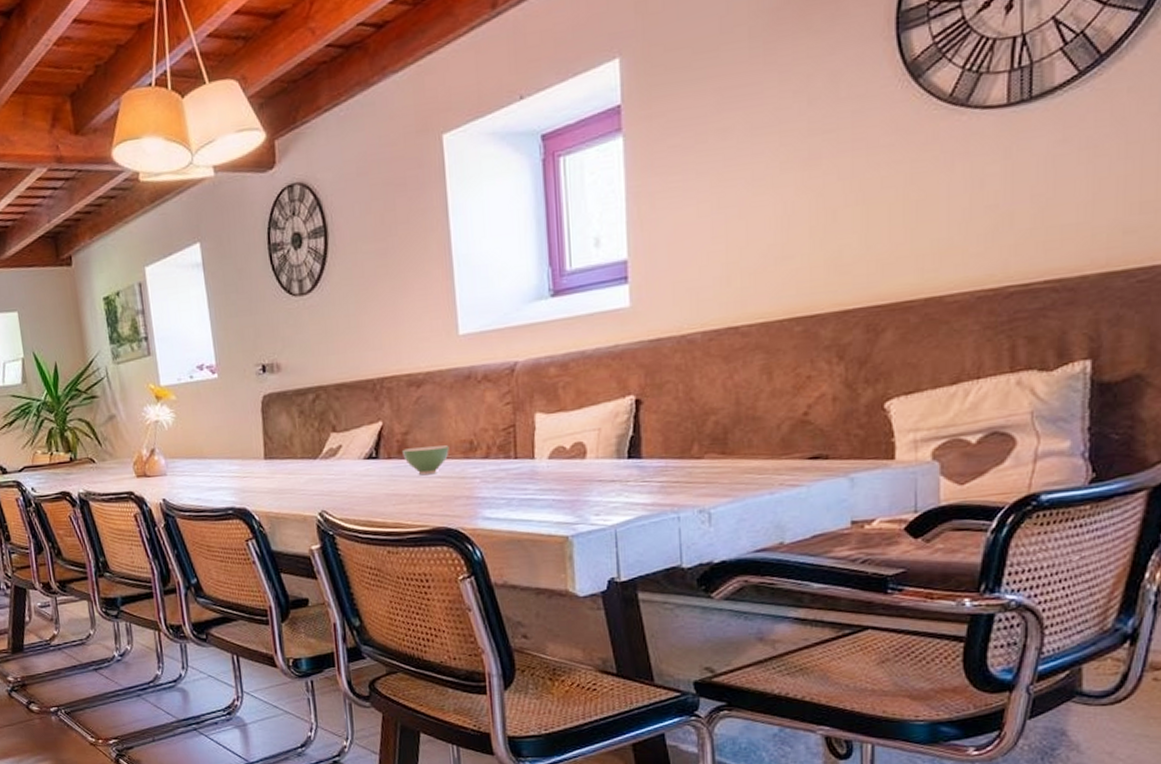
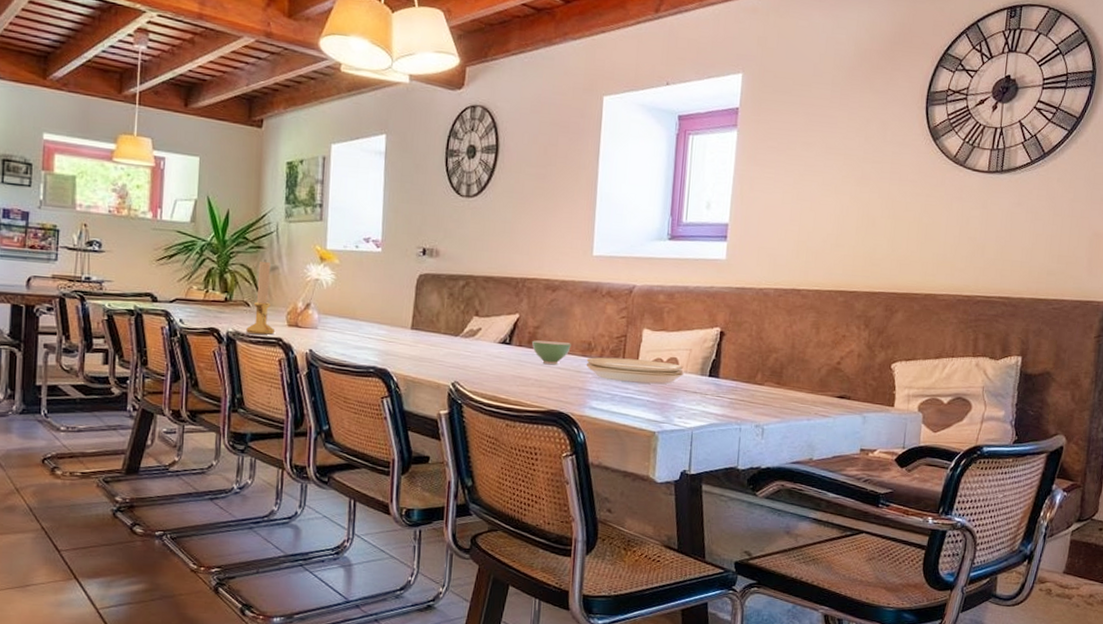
candle holder: none [96,409,125,491] -> present [246,260,276,335]
plate: none [470,449,594,482] -> present [586,357,684,384]

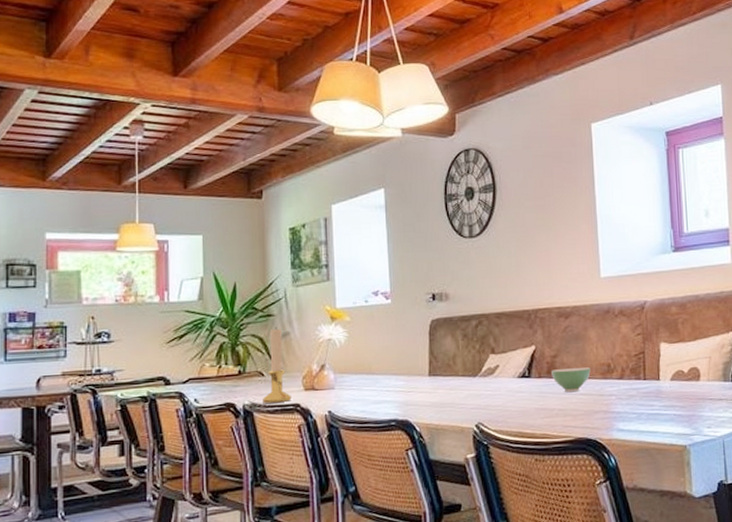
plate: present [586,357,684,384] -> none [607,373,706,400]

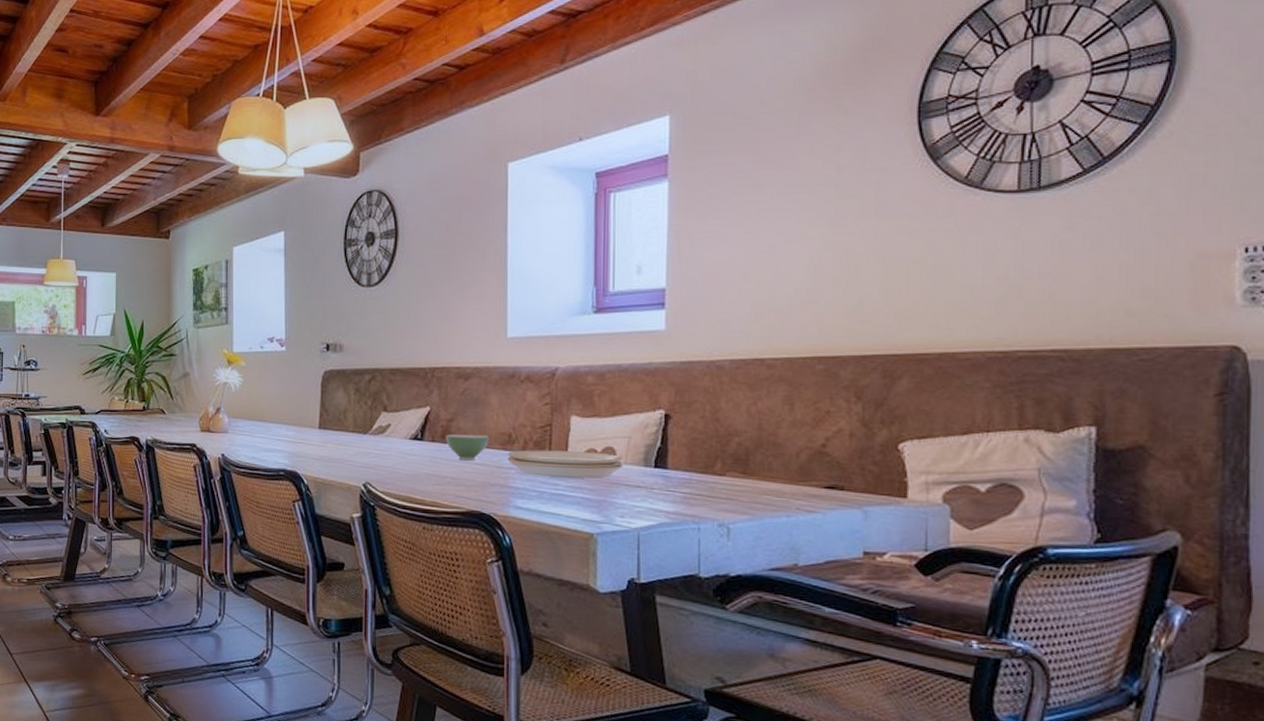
candle holder: present [263,327,292,403] -> none [163,367,190,441]
plate: none [607,373,706,400] -> present [507,449,623,479]

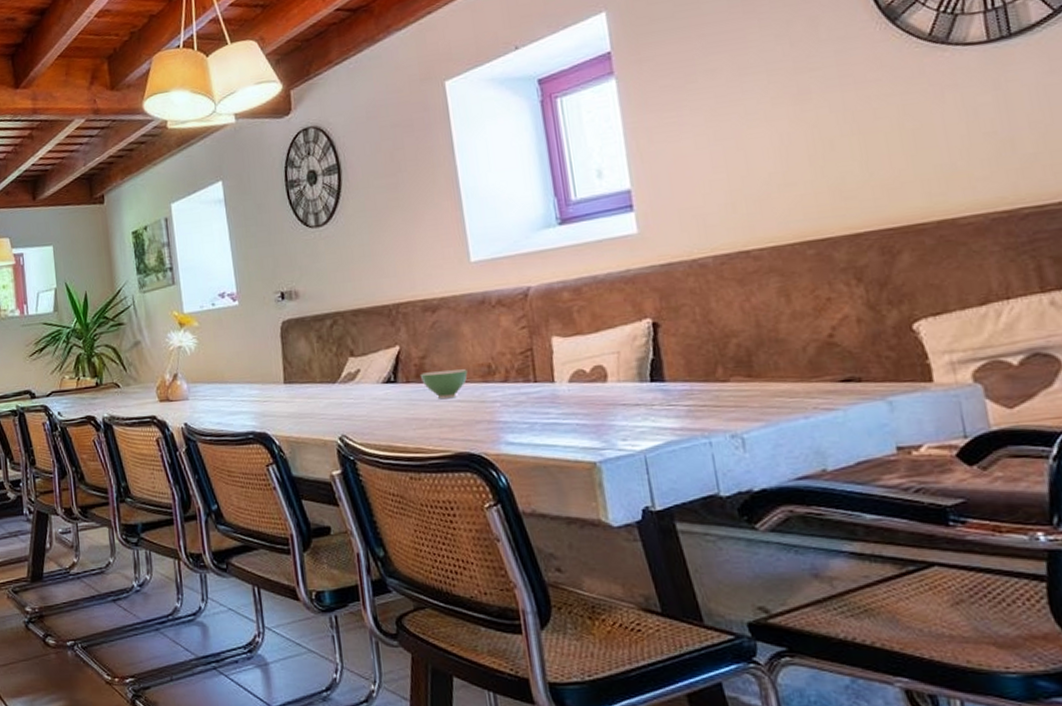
plate: present [507,449,623,479] -> none [489,372,616,406]

